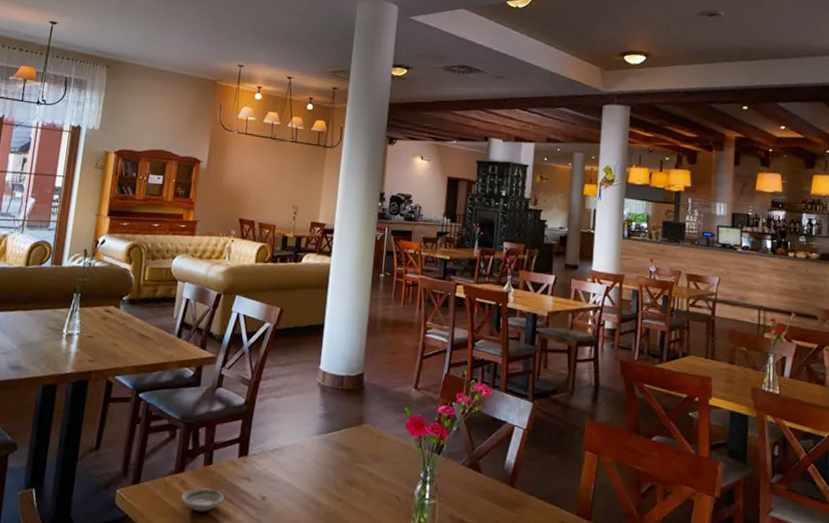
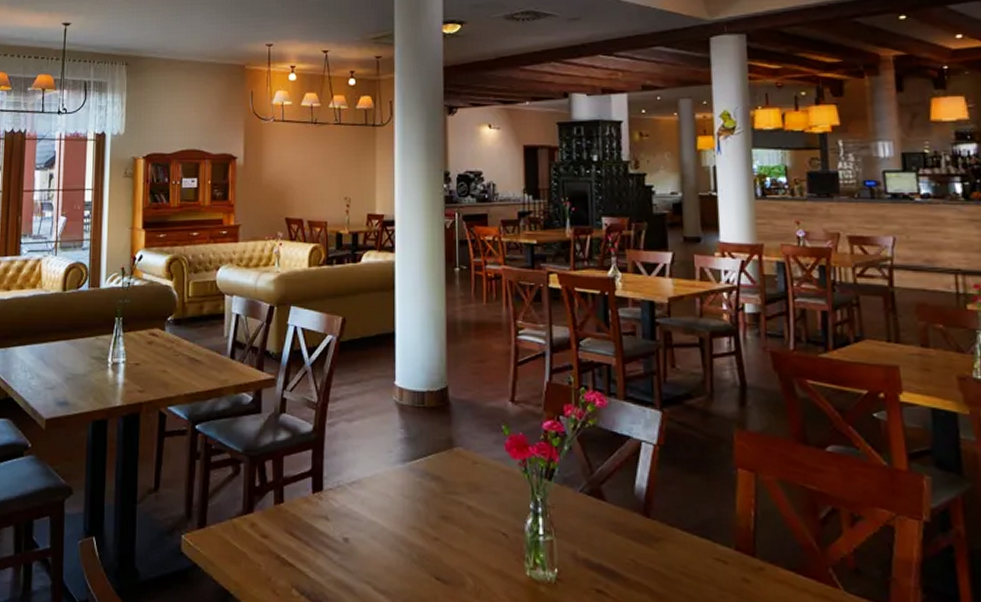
saucer: present [181,488,225,512] -> none [253,530,302,558]

